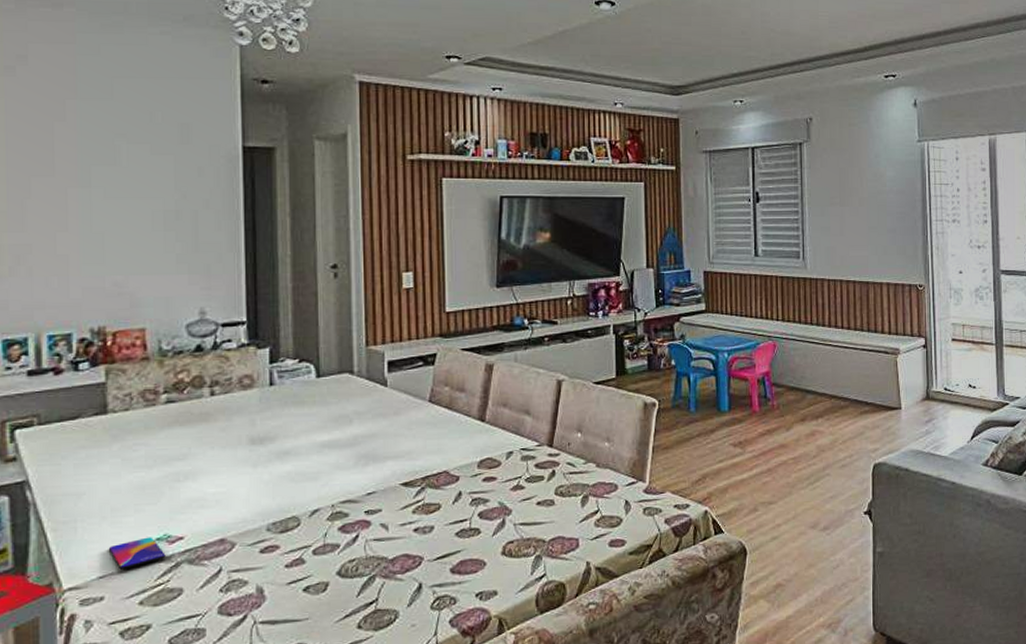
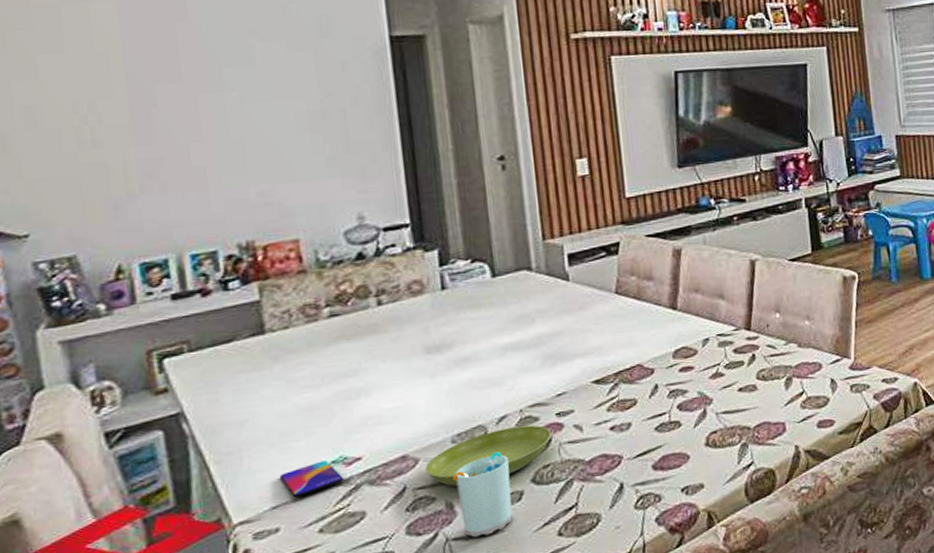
saucer: none [241,520,360,572] -> present [425,425,552,486]
cup: none [265,543,318,623] -> present [453,452,513,538]

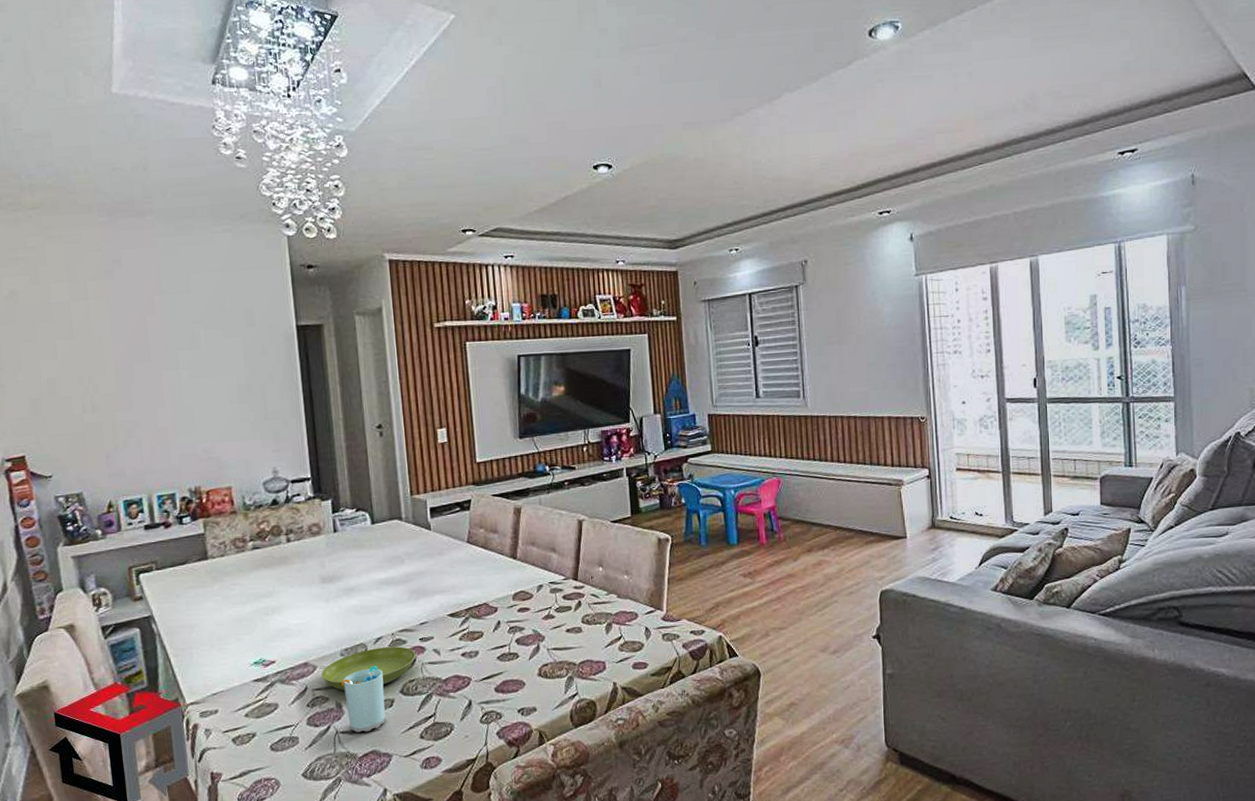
smartphone: present [279,460,344,498] -> none [218,661,263,688]

